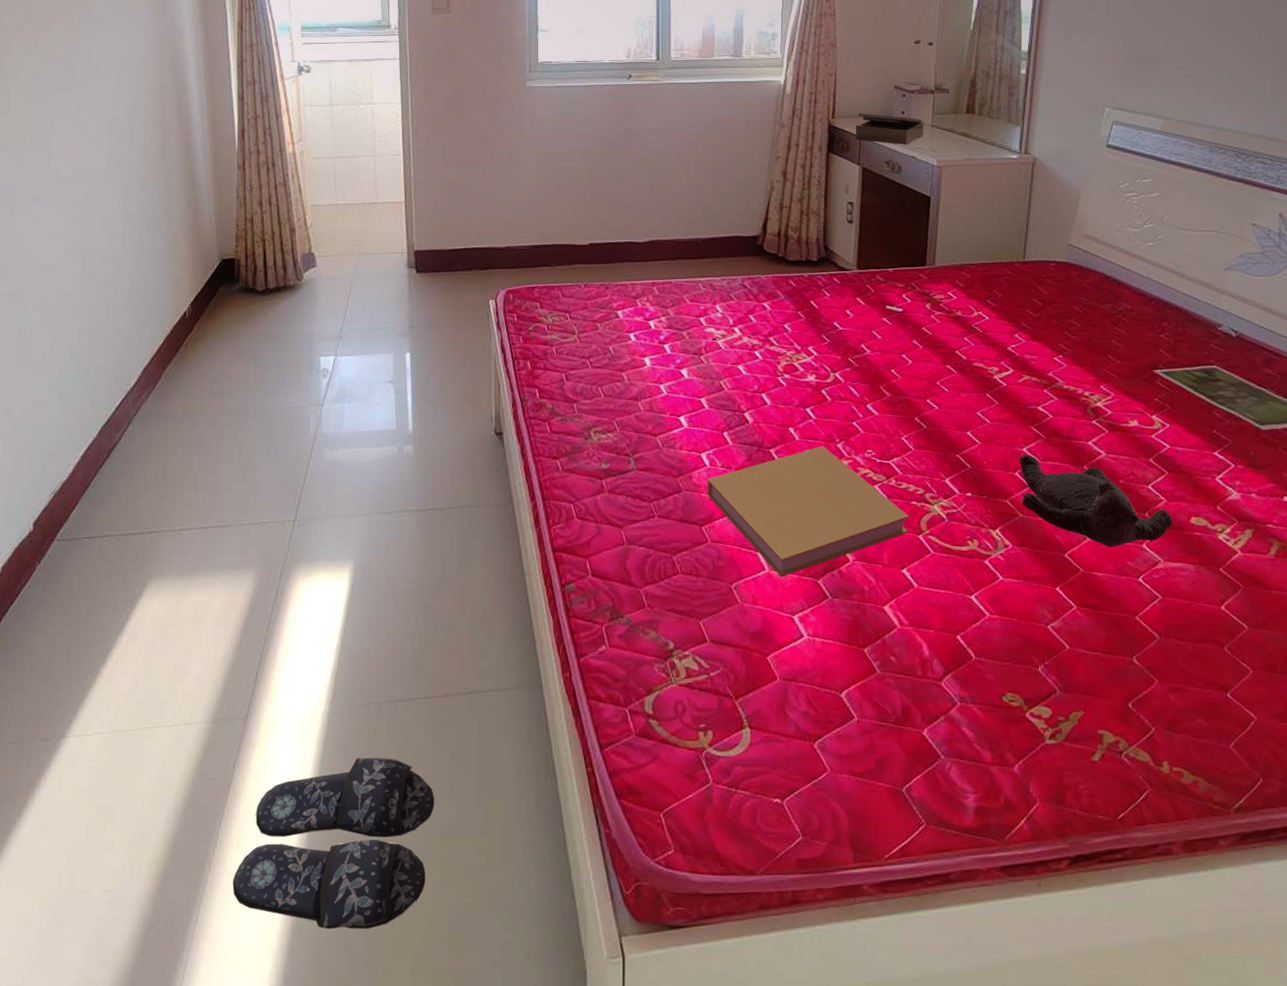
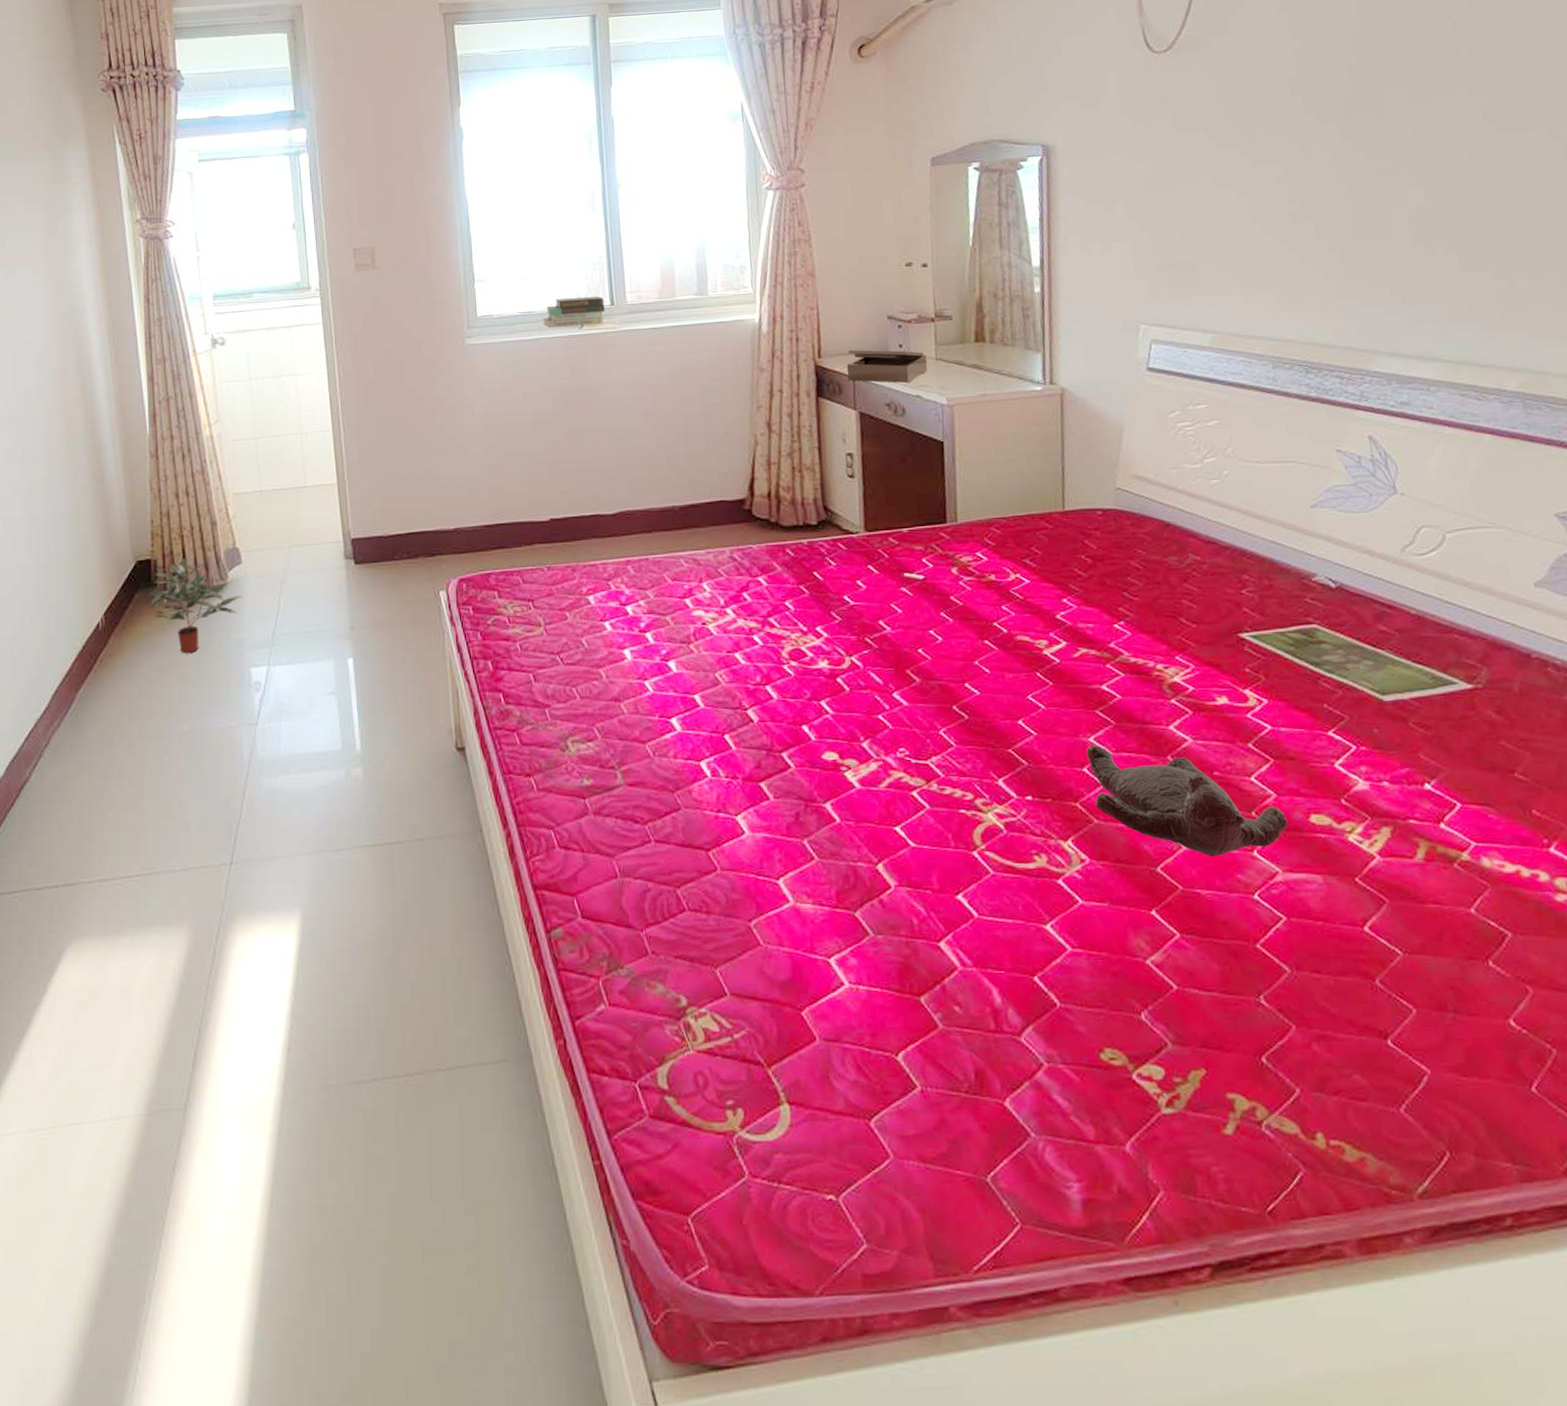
slippers: present [232,757,435,929] -> none [177,1154,413,1377]
potted plant: none [233,258,315,342] -> present [151,557,242,654]
books: none [596,51,651,77] -> present [543,296,605,329]
book: present [707,445,909,577] -> none [710,745,960,911]

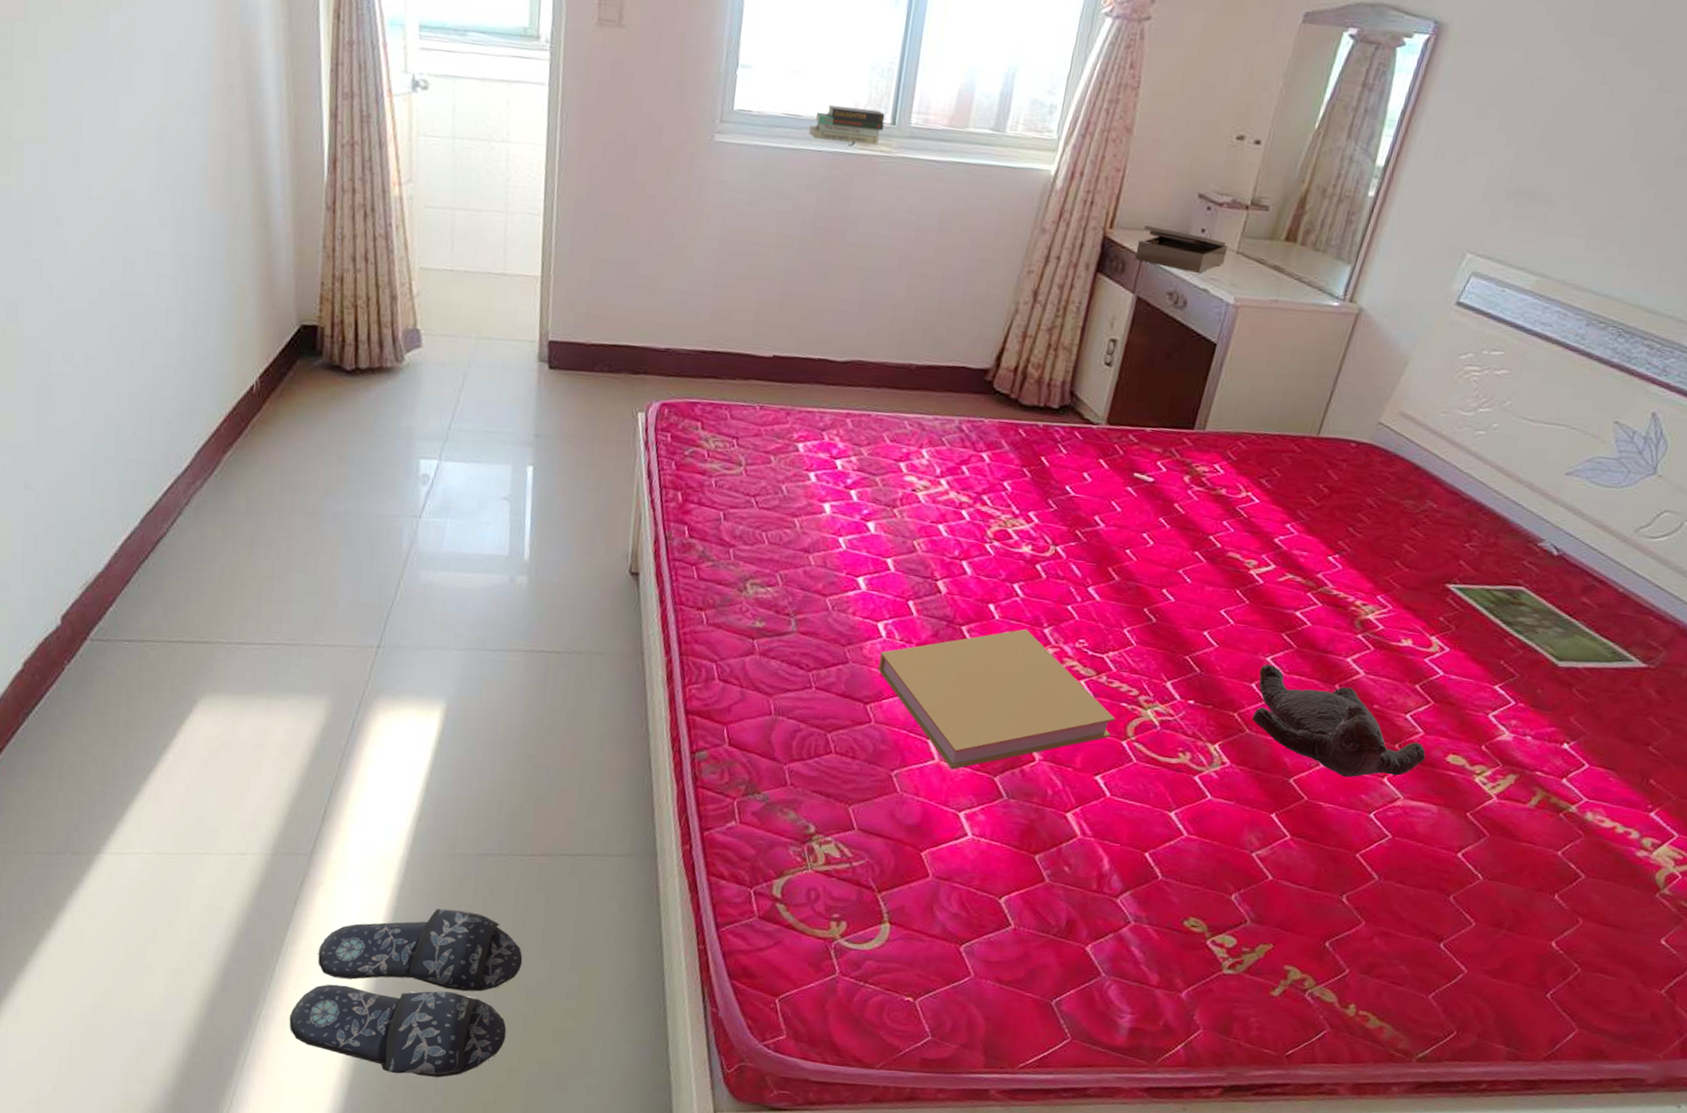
potted plant: present [151,557,242,654] -> none [313,330,418,434]
slippers: none [177,1154,413,1377] -> present [289,908,523,1078]
book: none [710,745,960,911] -> present [878,628,1115,770]

